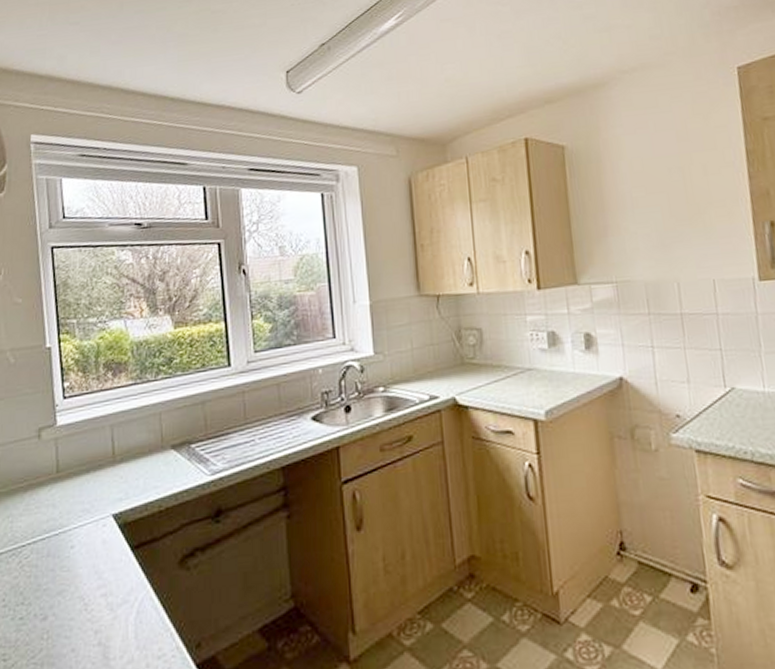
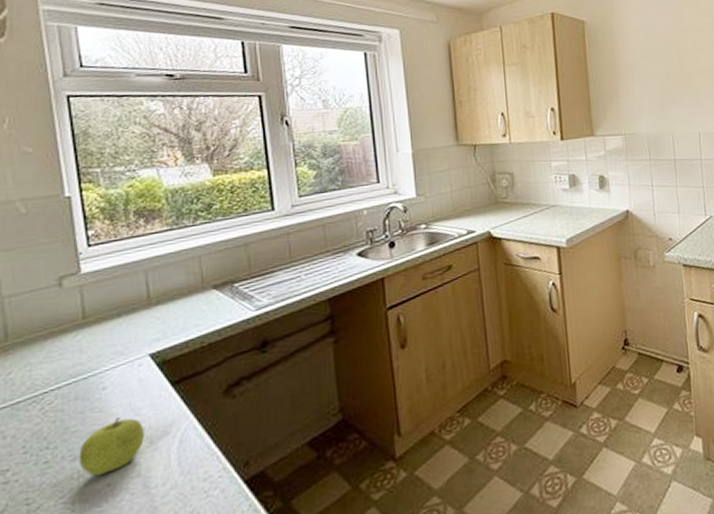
fruit: none [48,580,106,639] -> present [79,418,144,476]

